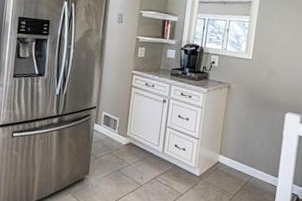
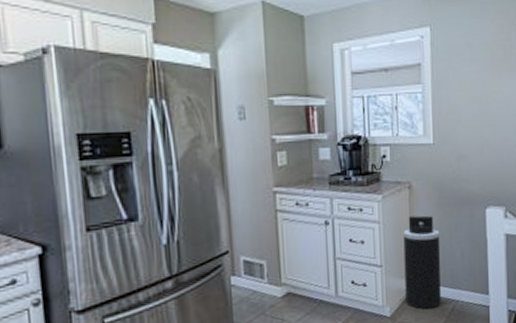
trash can: none [212,108,247,178] -> present [403,215,441,309]

